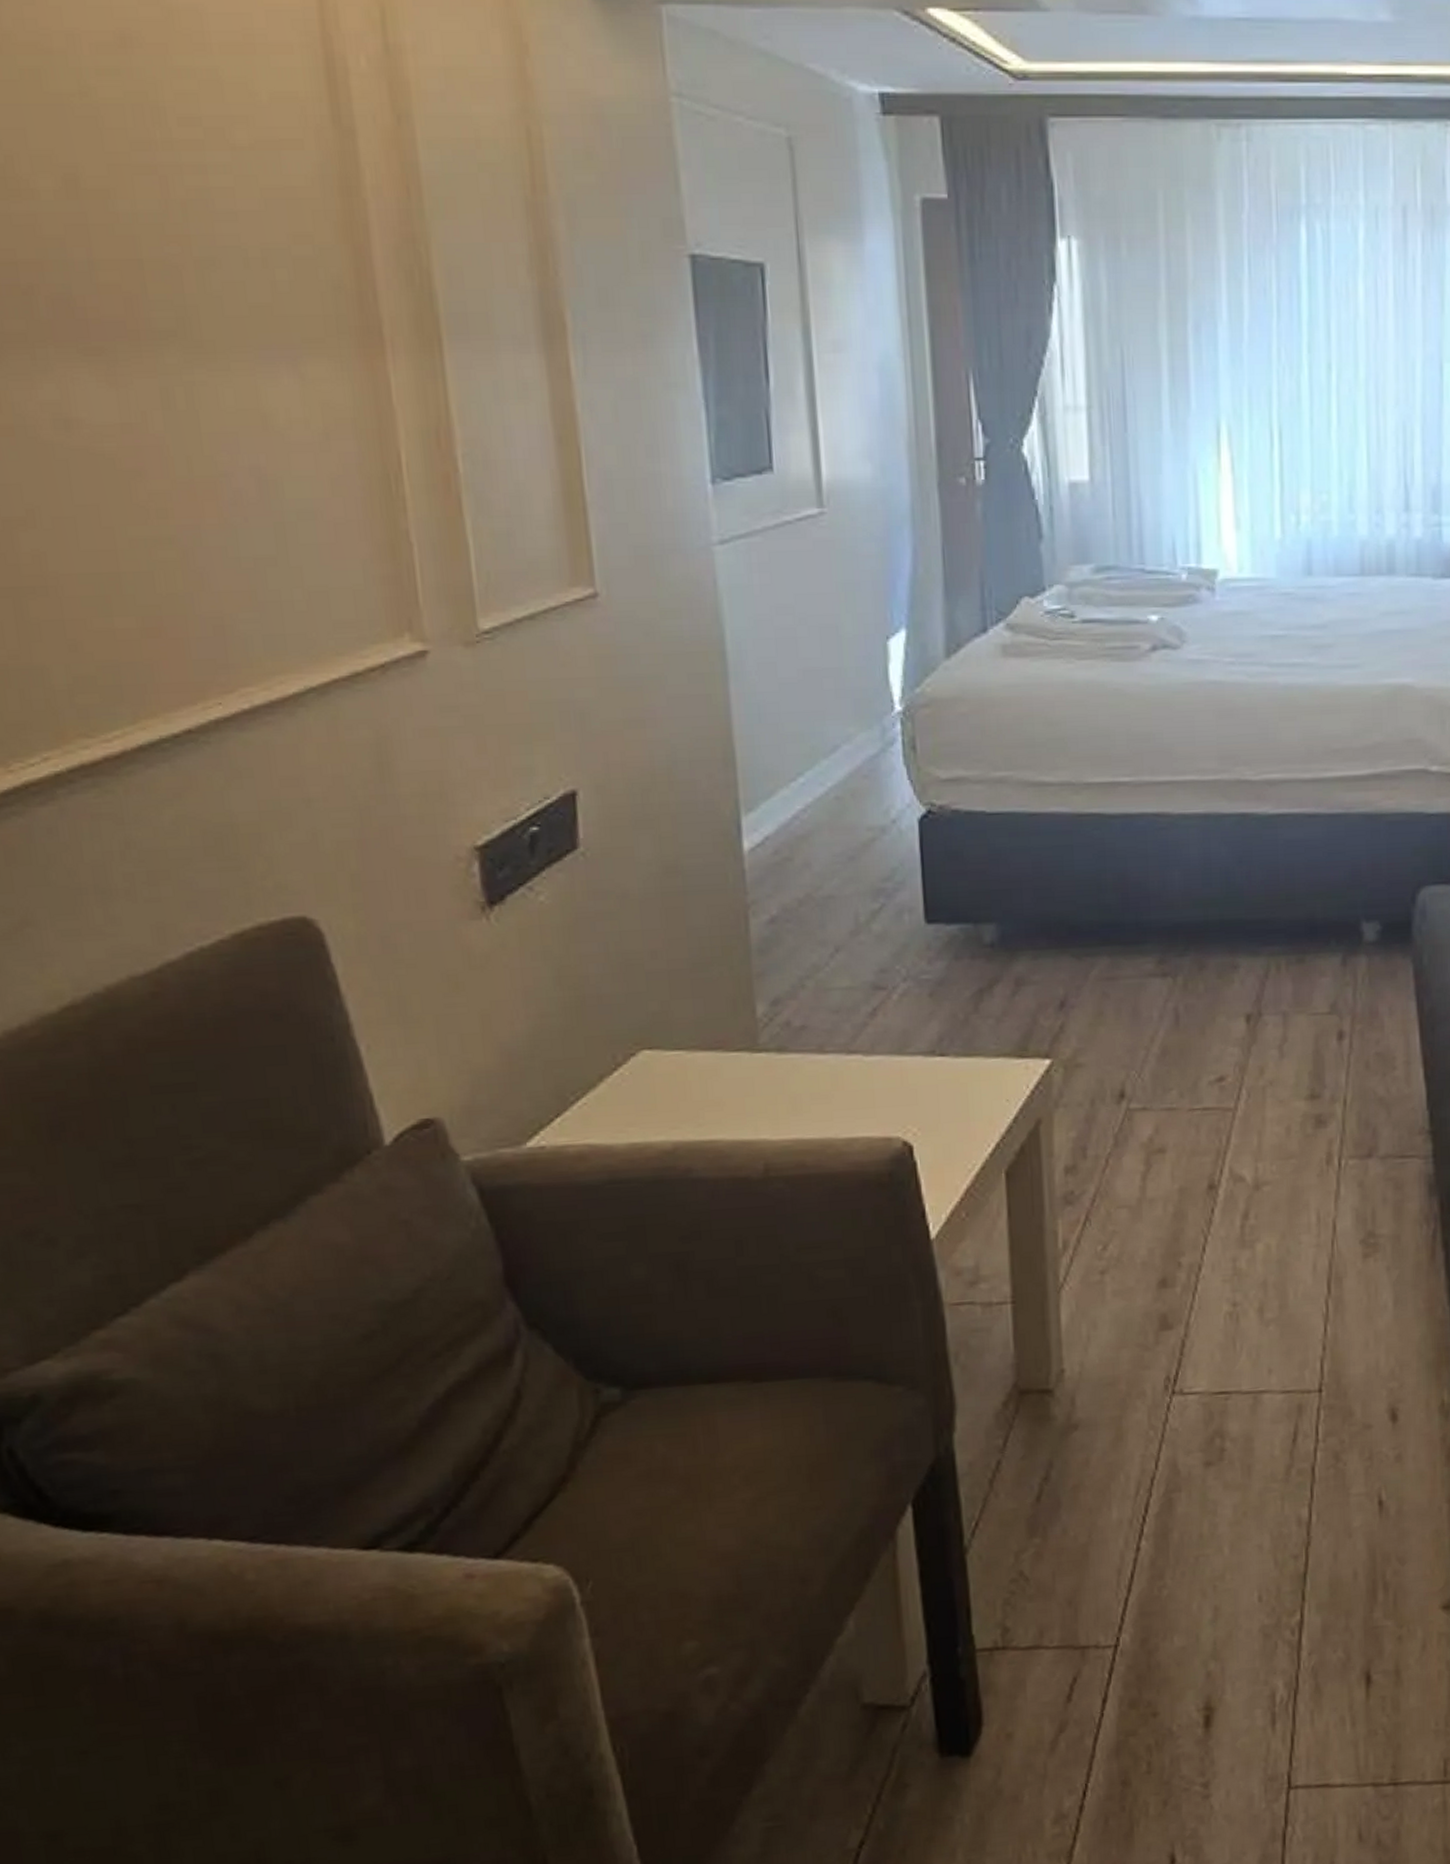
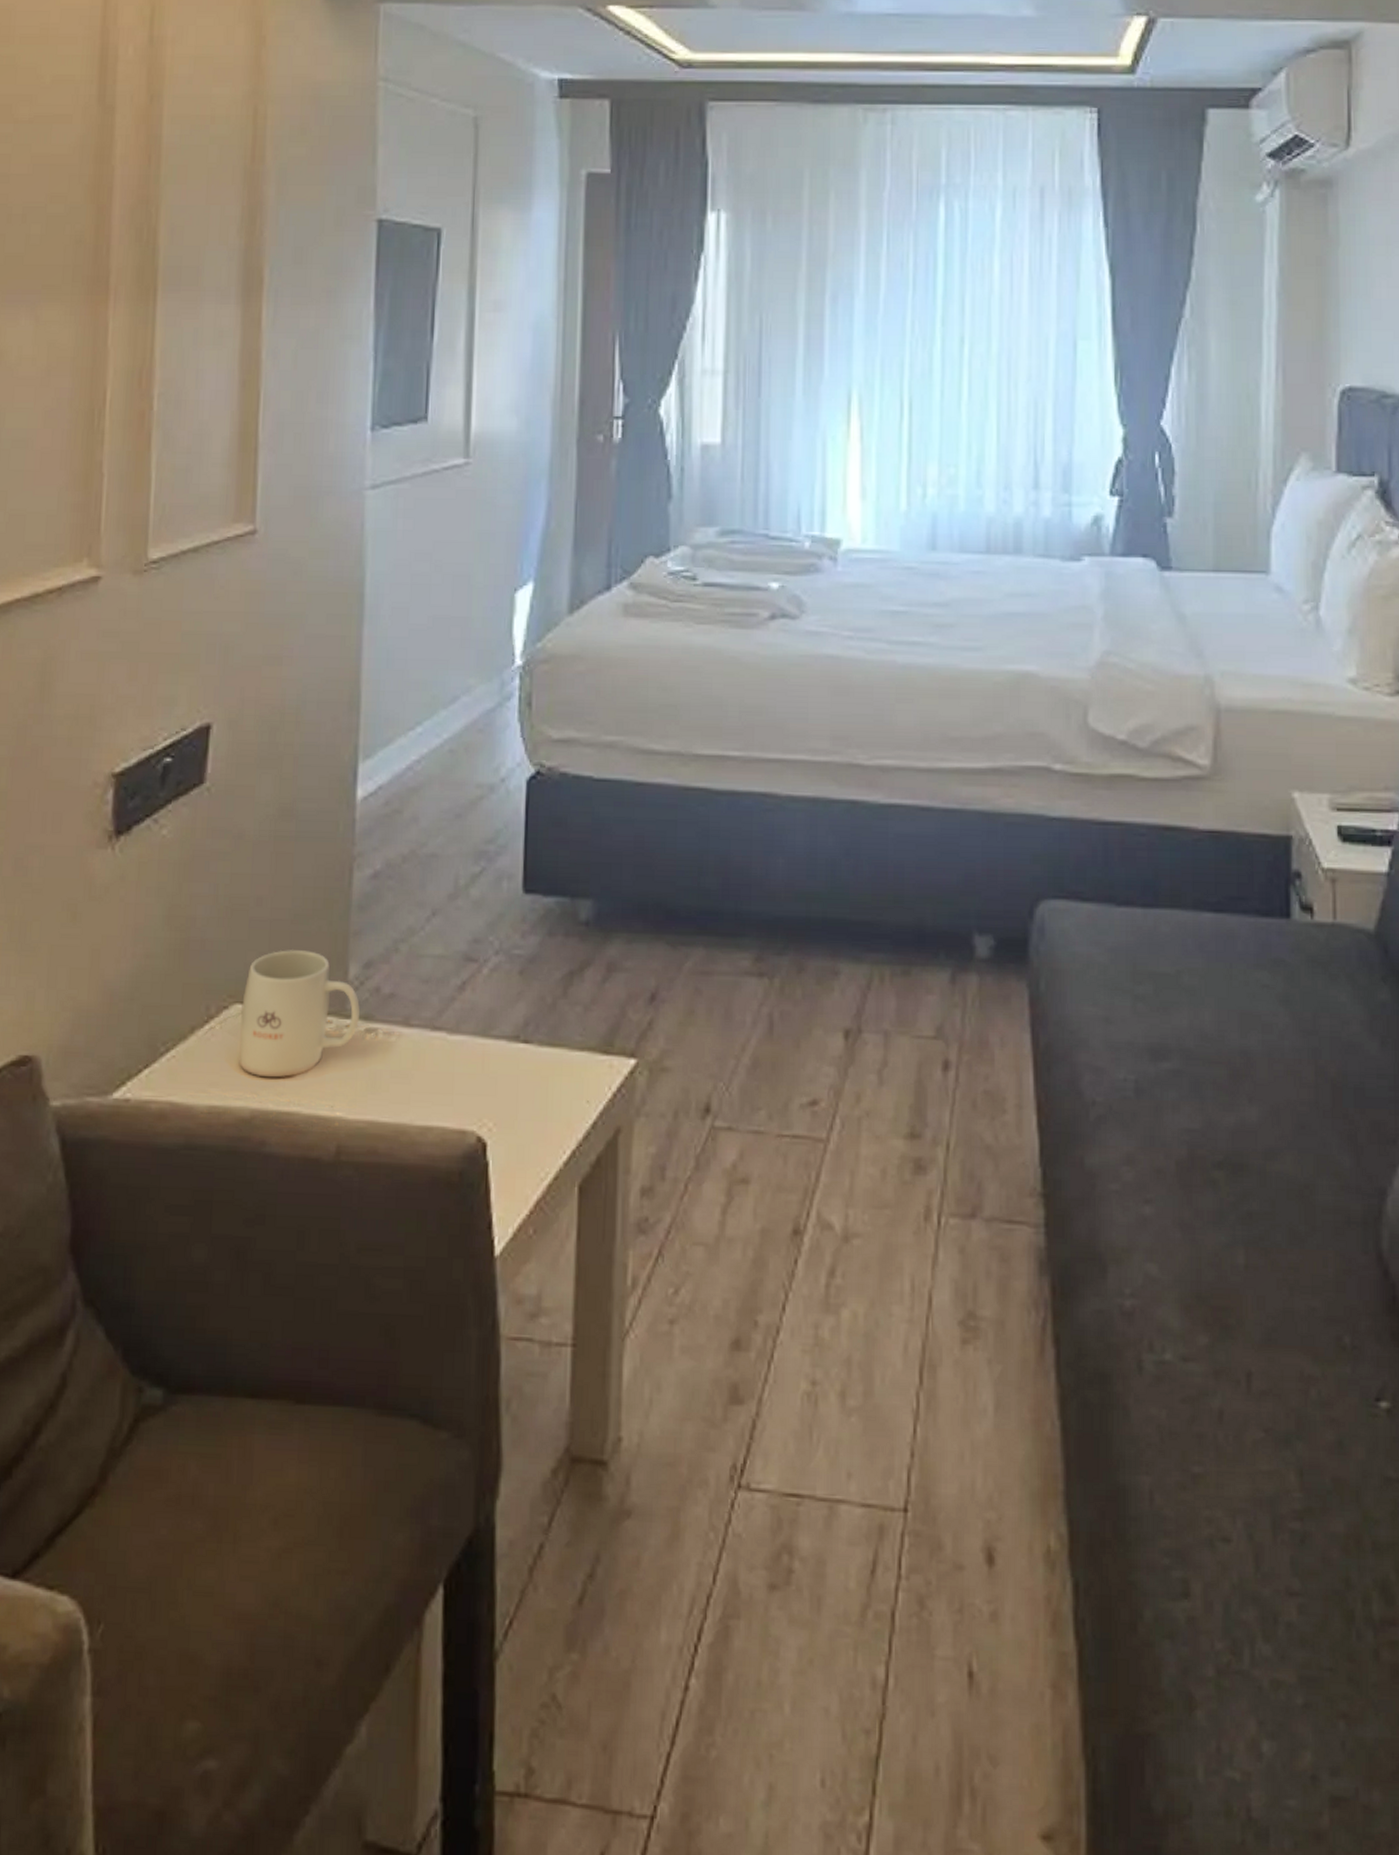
mug: none [648,995,773,1113] -> present [238,950,361,1078]

